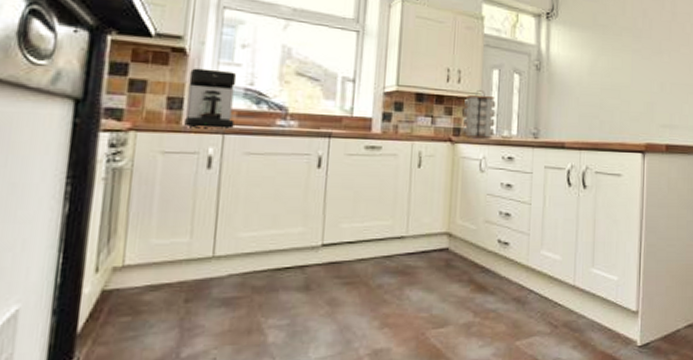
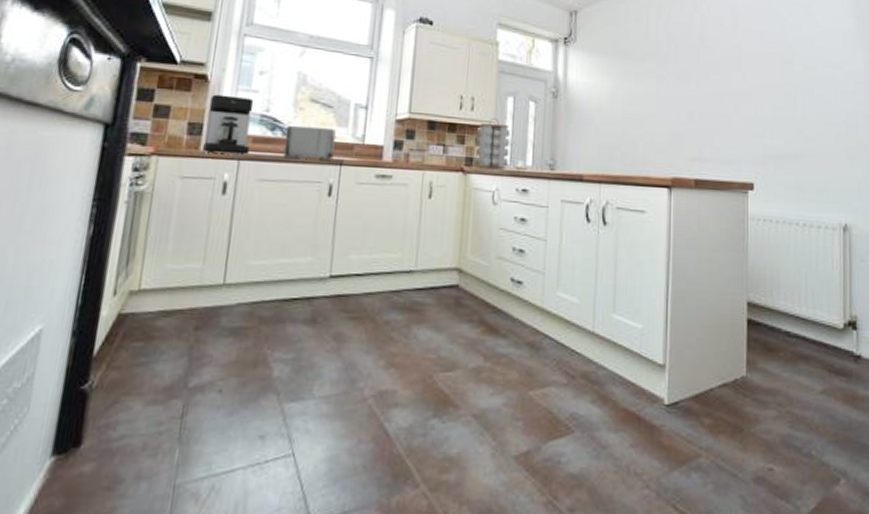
toaster: none [270,98,325,133] -> present [283,125,337,160]

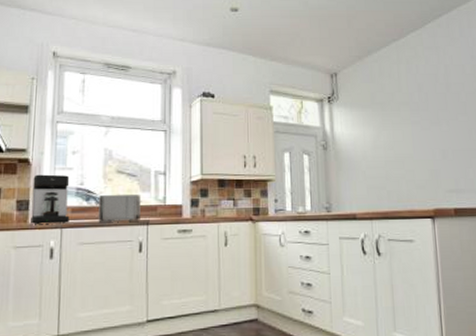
spice rack: present [475,117,510,171] -> none [261,171,290,218]

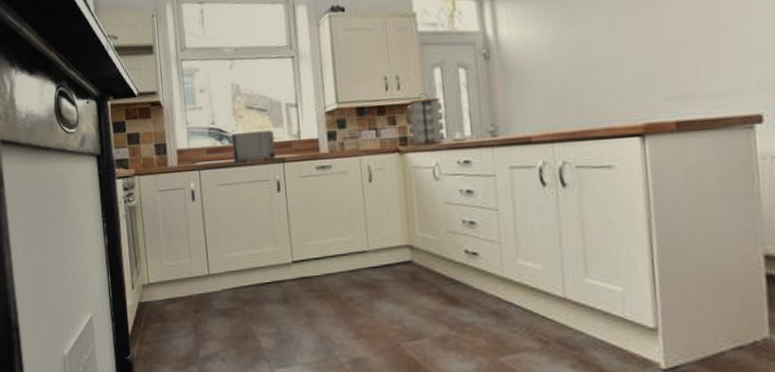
coffee maker: present [31,174,70,225] -> none [167,115,206,168]
spice rack: none [261,171,290,218] -> present [407,92,445,148]

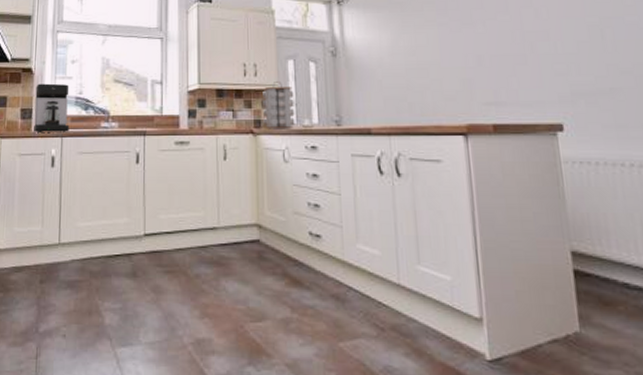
coffee maker: none [167,115,206,168] -> present [34,83,69,134]
toaster: present [231,130,275,162] -> none [96,103,139,132]

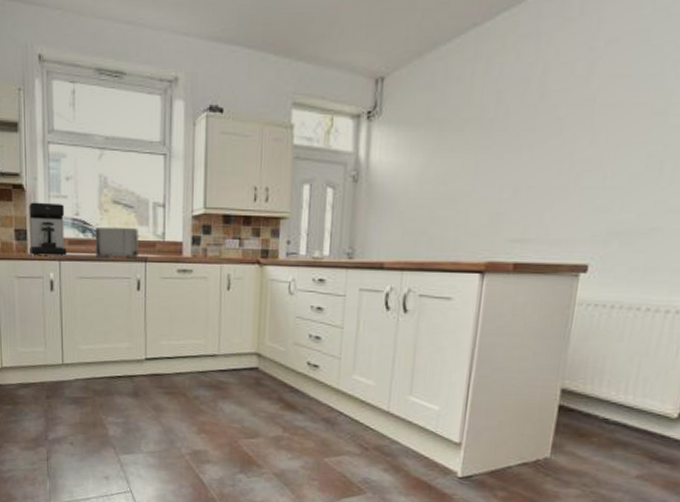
toaster: none [96,103,139,132] -> present [95,226,140,258]
spice rack: present [263,80,295,131] -> none [271,207,307,262]

